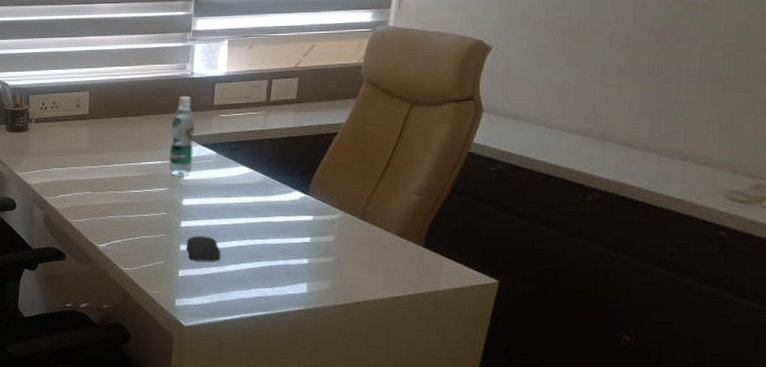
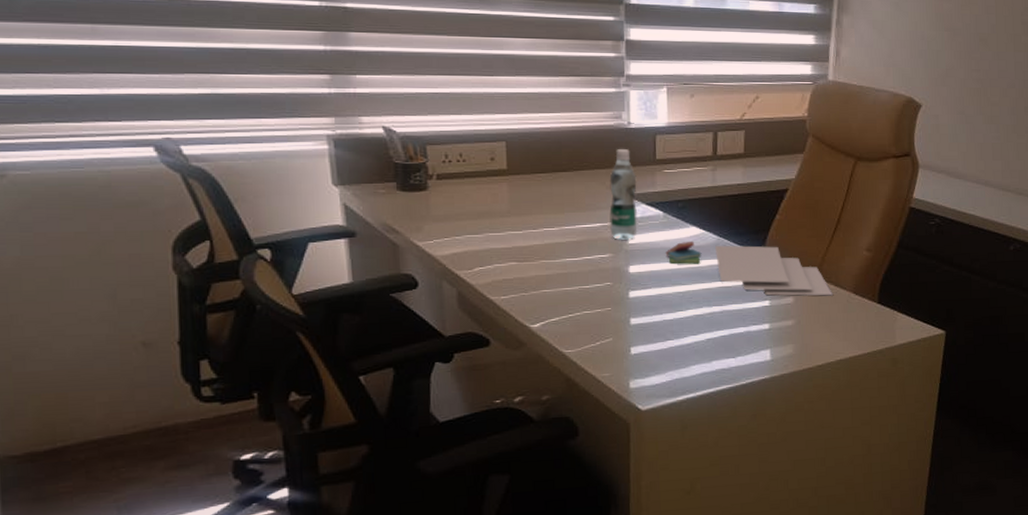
computer mouse: present [186,236,220,261] -> none [637,306,676,334]
sticky notes: none [215,179,249,200] -> present [665,241,702,264]
papers: none [262,183,377,237] -> present [715,245,834,296]

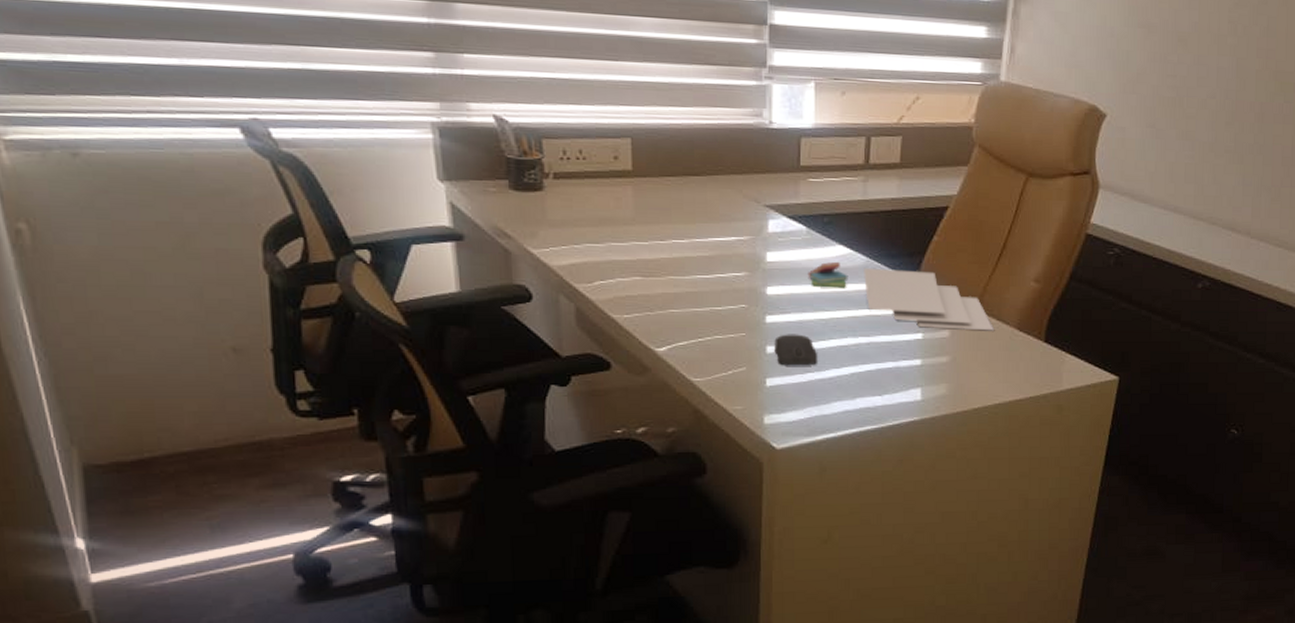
bottle: present [609,149,638,240] -> none [746,152,778,257]
computer mouse: none [637,306,676,334] -> present [774,334,817,365]

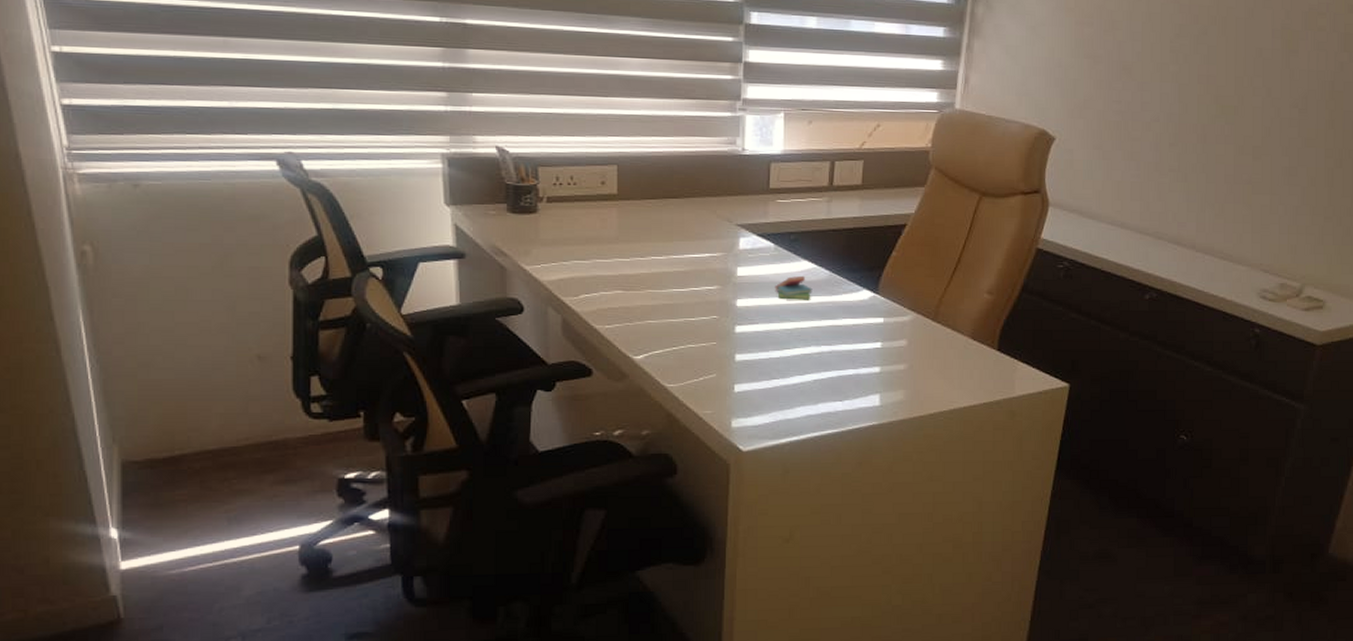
computer mouse: present [774,334,817,365] -> none [743,343,782,372]
papers: present [864,267,995,331] -> none [827,281,950,340]

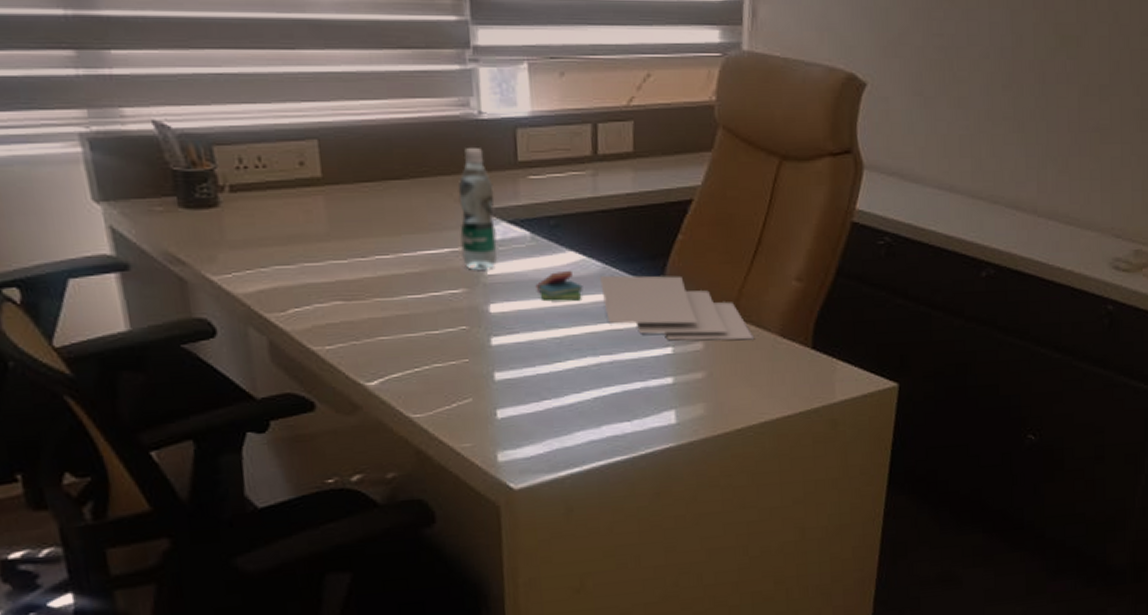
bottle: none [719,176,749,272] -> present [457,148,498,270]
papers: none [827,281,950,340] -> present [600,275,755,341]

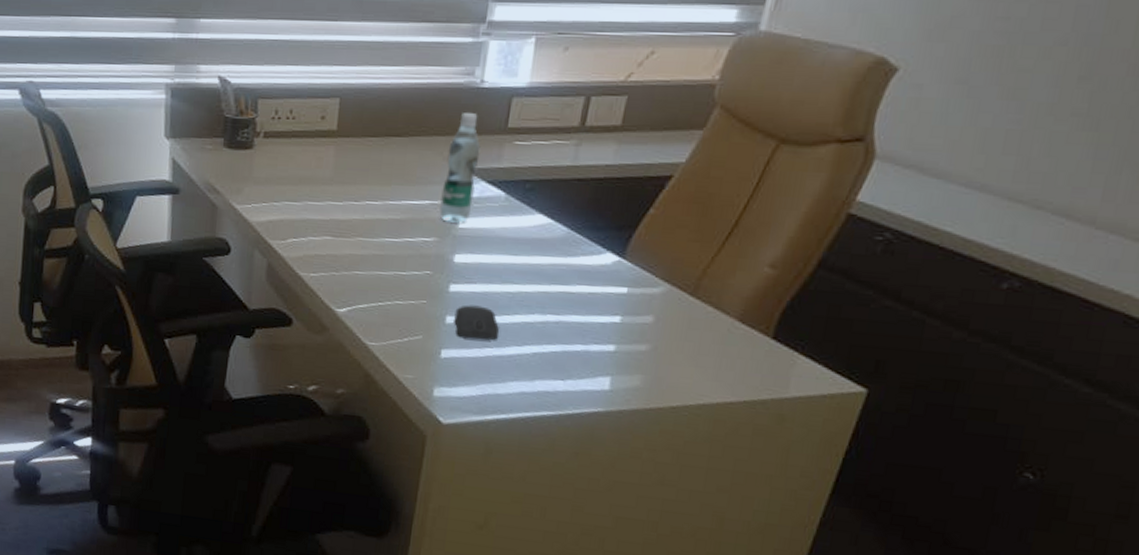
computer mouse: none [502,356,554,393] -> present [454,305,499,340]
sticky notes: present [535,270,583,301] -> none [500,231,545,261]
papers: present [600,275,755,341] -> none [561,239,711,321]

